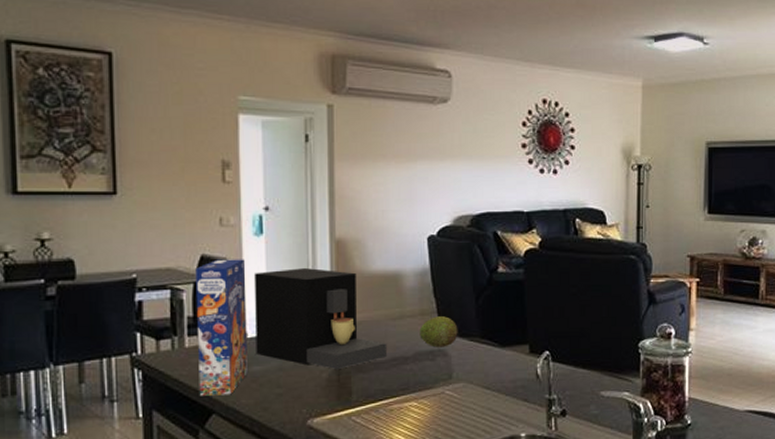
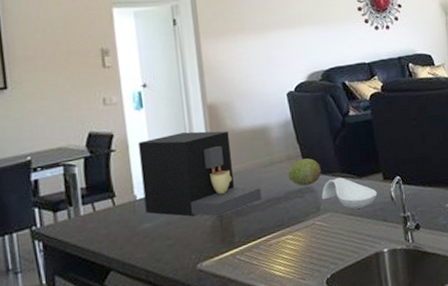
cereal box: present [195,259,248,396] -> none [84,131,140,257]
spoon rest: none [455,343,520,383] -> present [321,177,377,210]

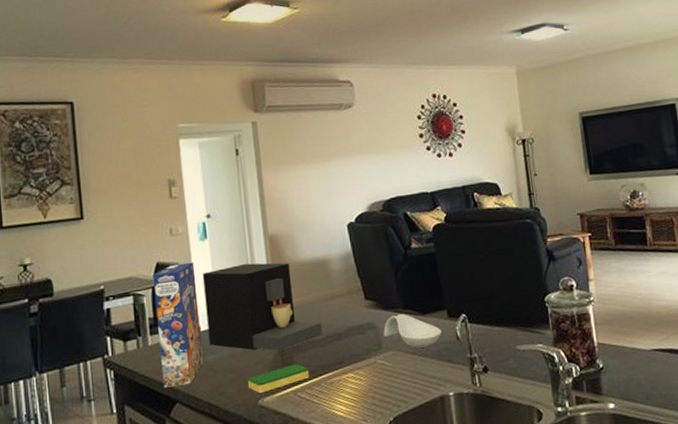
cereal box: none [84,131,140,257] -> present [152,262,203,388]
dish sponge: none [185,228,248,259] -> present [247,363,309,394]
fruit: present [288,158,321,186] -> none [349,292,383,322]

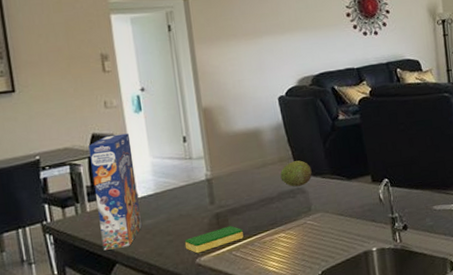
coffee maker: present [203,263,322,352] -> none [139,133,255,215]
fruit: none [349,292,383,322] -> present [280,160,312,187]
spoon rest: present [383,313,442,348] -> none [312,179,366,210]

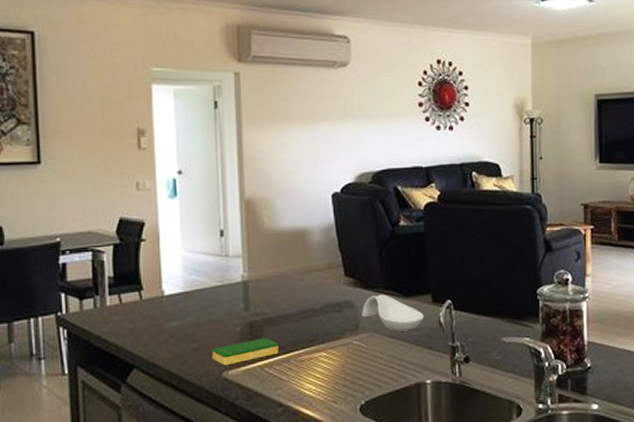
cereal box: present [88,133,142,251] -> none [115,221,165,352]
fruit: present [280,160,312,187] -> none [327,269,363,300]
spoon rest: none [312,179,366,210] -> present [362,294,424,332]

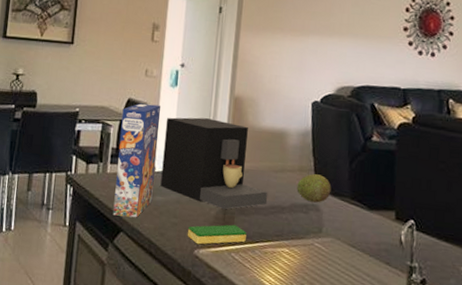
cereal box: none [115,221,165,352] -> present [113,103,161,218]
coffee maker: none [170,227,296,324] -> present [160,117,267,210]
fruit: none [327,269,363,300] -> present [296,174,332,203]
spoon rest: present [362,294,424,332] -> none [326,203,386,243]

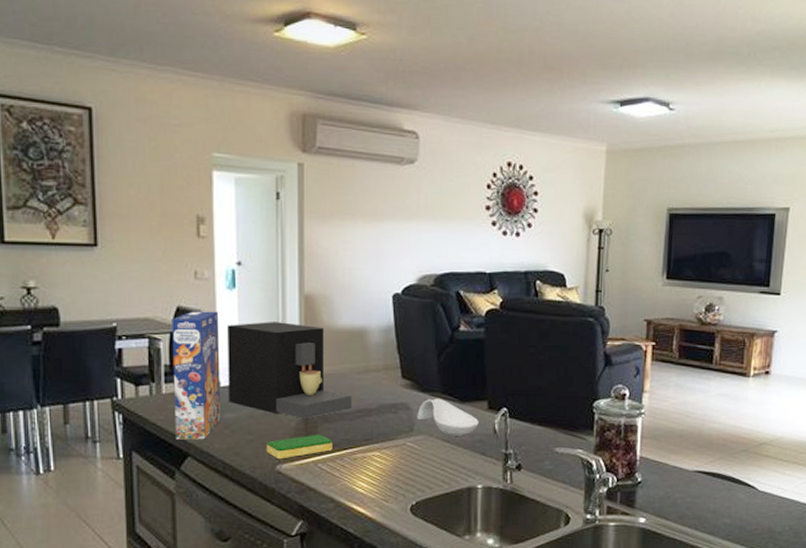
fruit: present [296,174,332,203] -> none [383,371,420,401]
spoon rest: none [326,203,386,243] -> present [417,398,479,436]

